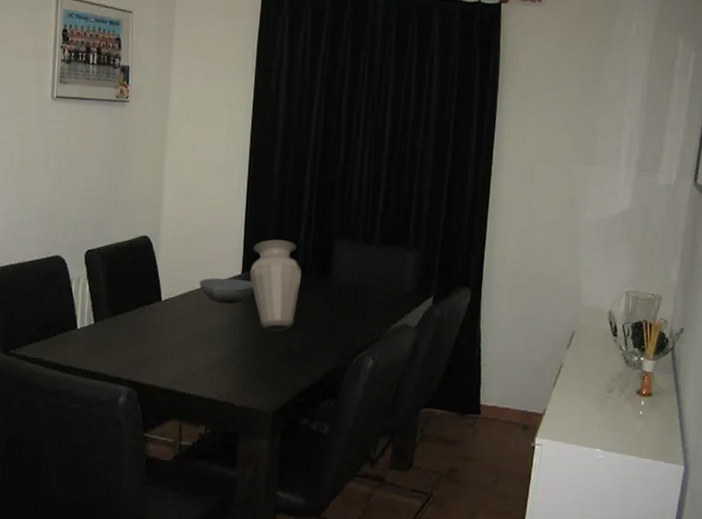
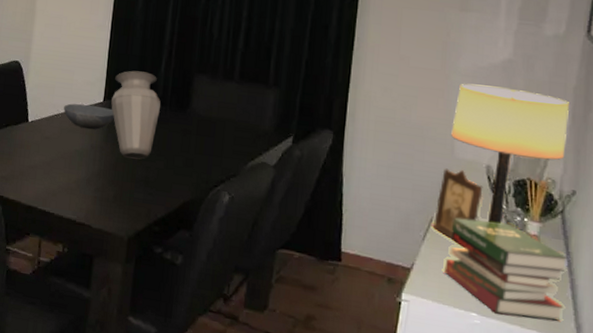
photo frame: none [563,317,606,383] -> present [433,168,483,239]
books: none [572,362,677,449] -> present [444,218,568,321]
table lamp: none [578,234,680,365] -> present [451,83,570,224]

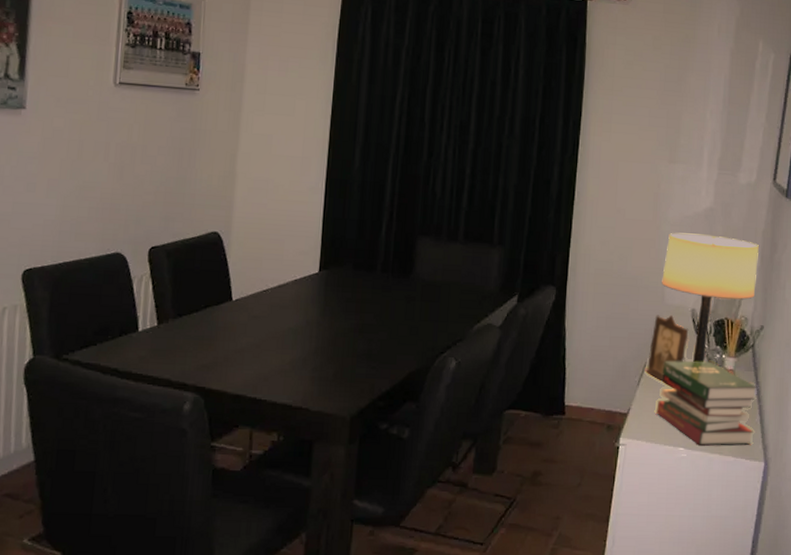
bowl: present [63,103,114,129] -> none [273,276,332,303]
vase: present [111,70,161,160] -> none [327,236,382,333]

